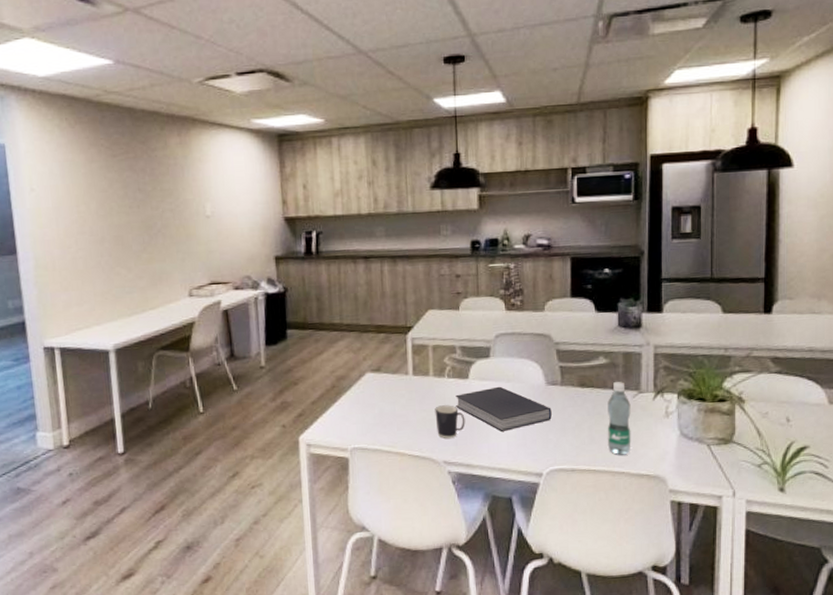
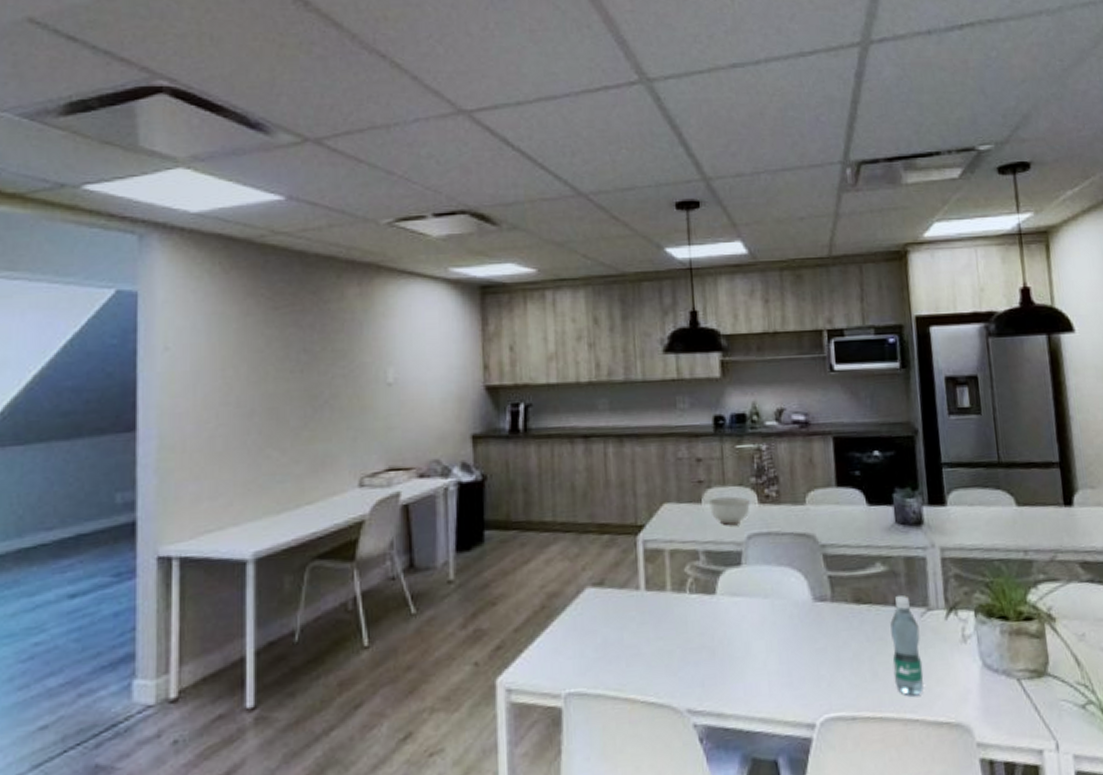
mug: present [435,405,465,438] -> none [674,630,714,677]
book: present [455,386,552,431] -> none [700,603,823,666]
bowl: none [466,305,499,327] -> present [709,496,750,525]

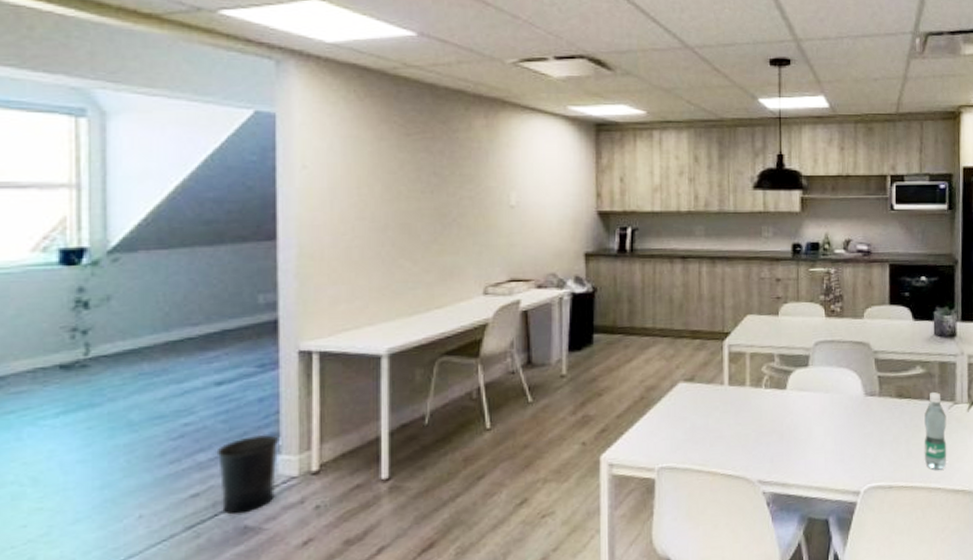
waste bin: none [67,654,135,750] -> present [216,434,280,514]
bowl: present [709,496,750,525] -> none [785,310,818,334]

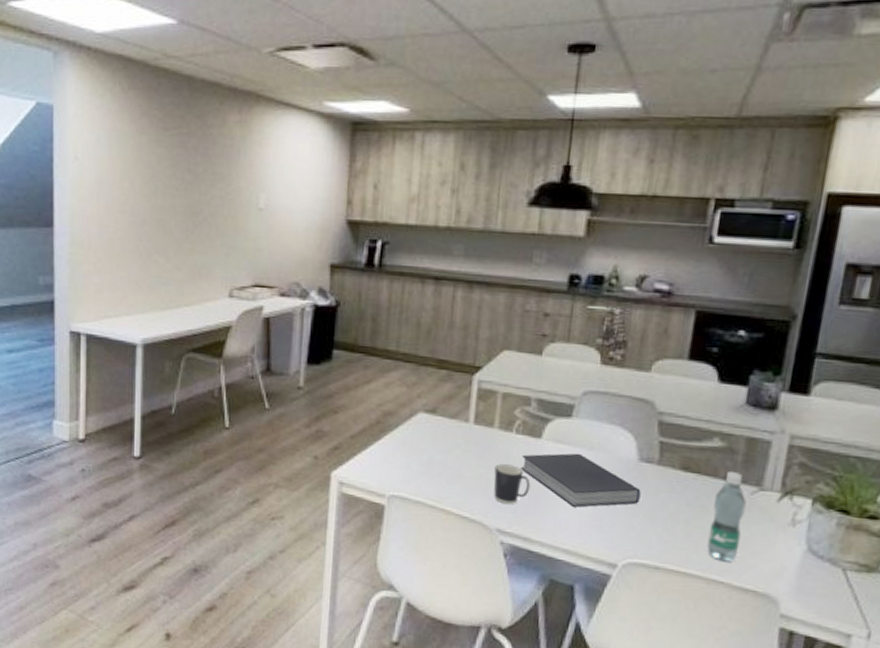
waste bin: present [216,434,280,514] -> none [8,399,55,463]
mug: none [750,418,782,455] -> present [493,464,531,504]
book: none [772,397,870,446] -> present [521,453,641,507]

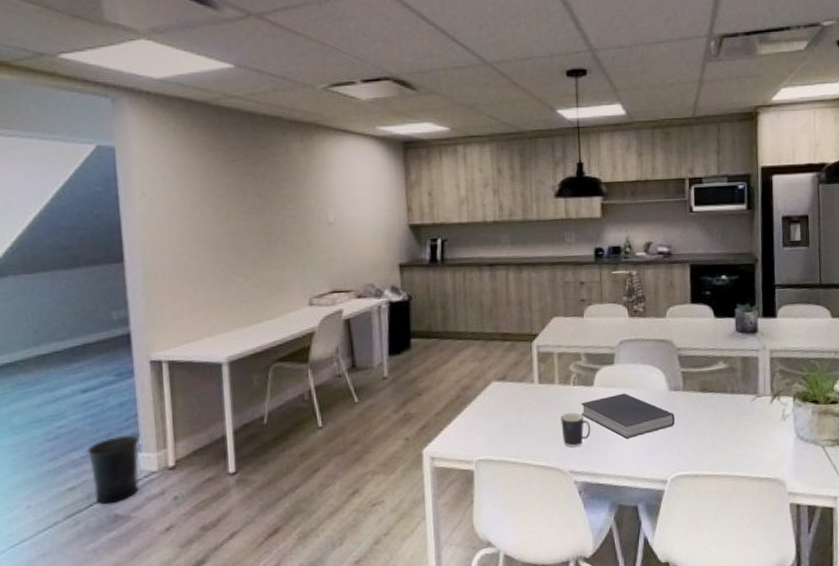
waste bin: none [8,399,55,463] -> present [87,434,140,504]
bottle: present [707,470,747,562] -> none [728,385,751,460]

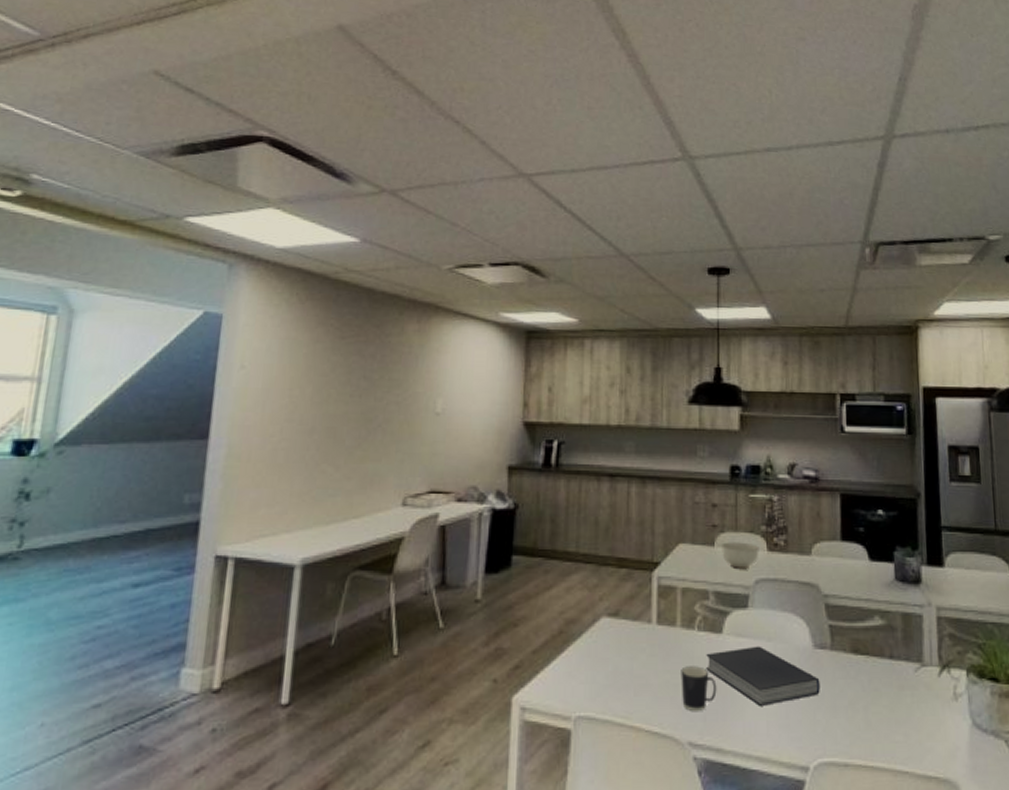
waste bin: present [87,434,140,504] -> none [120,643,186,729]
bowl: none [590,311,622,334] -> present [722,542,759,568]

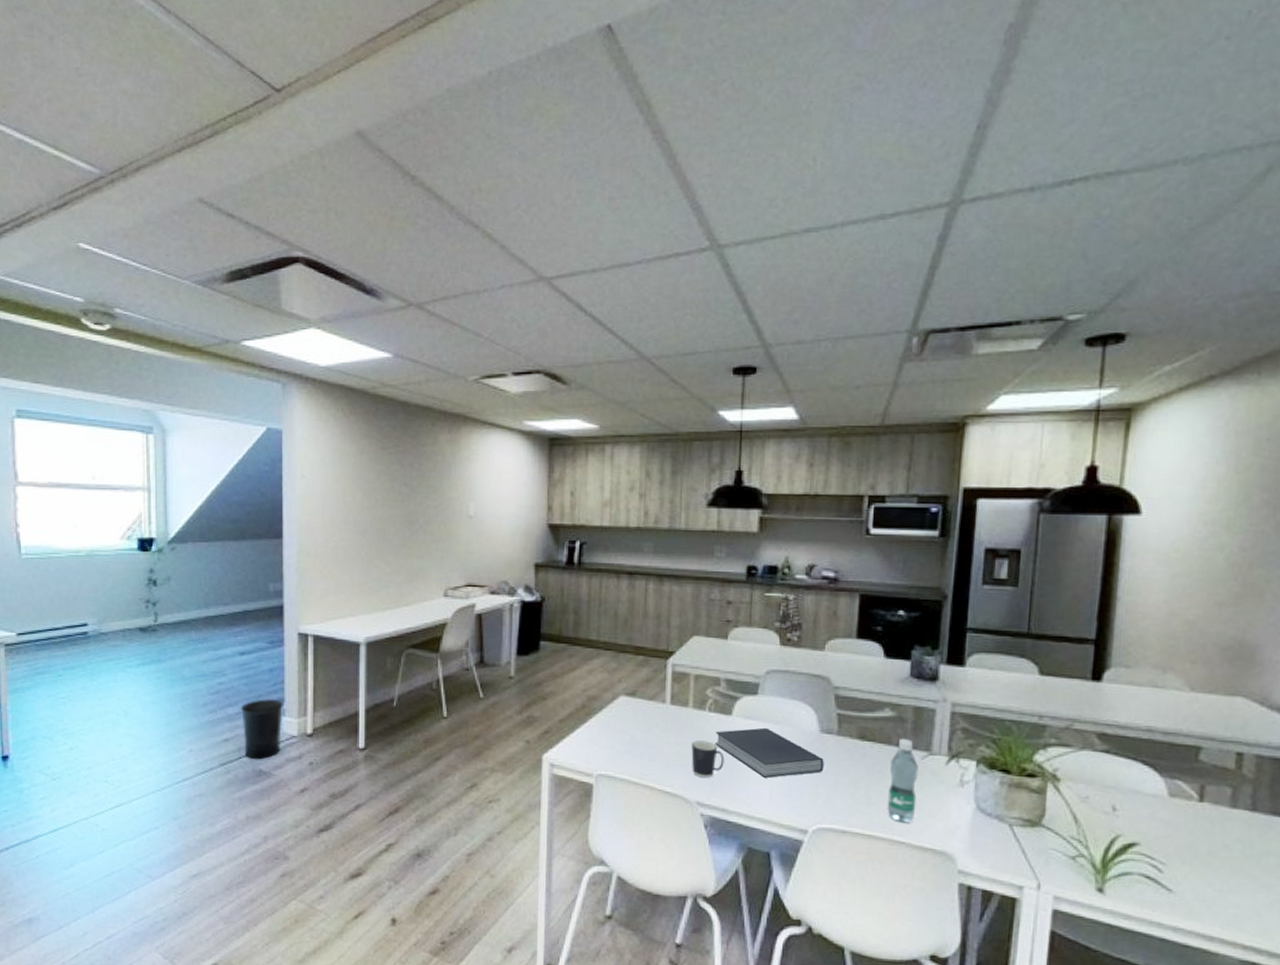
waste bin: none [120,643,186,729] -> present [240,698,284,759]
bowl: present [722,542,759,568] -> none [735,636,772,660]
bottle: none [886,648,915,748] -> present [887,738,919,823]

